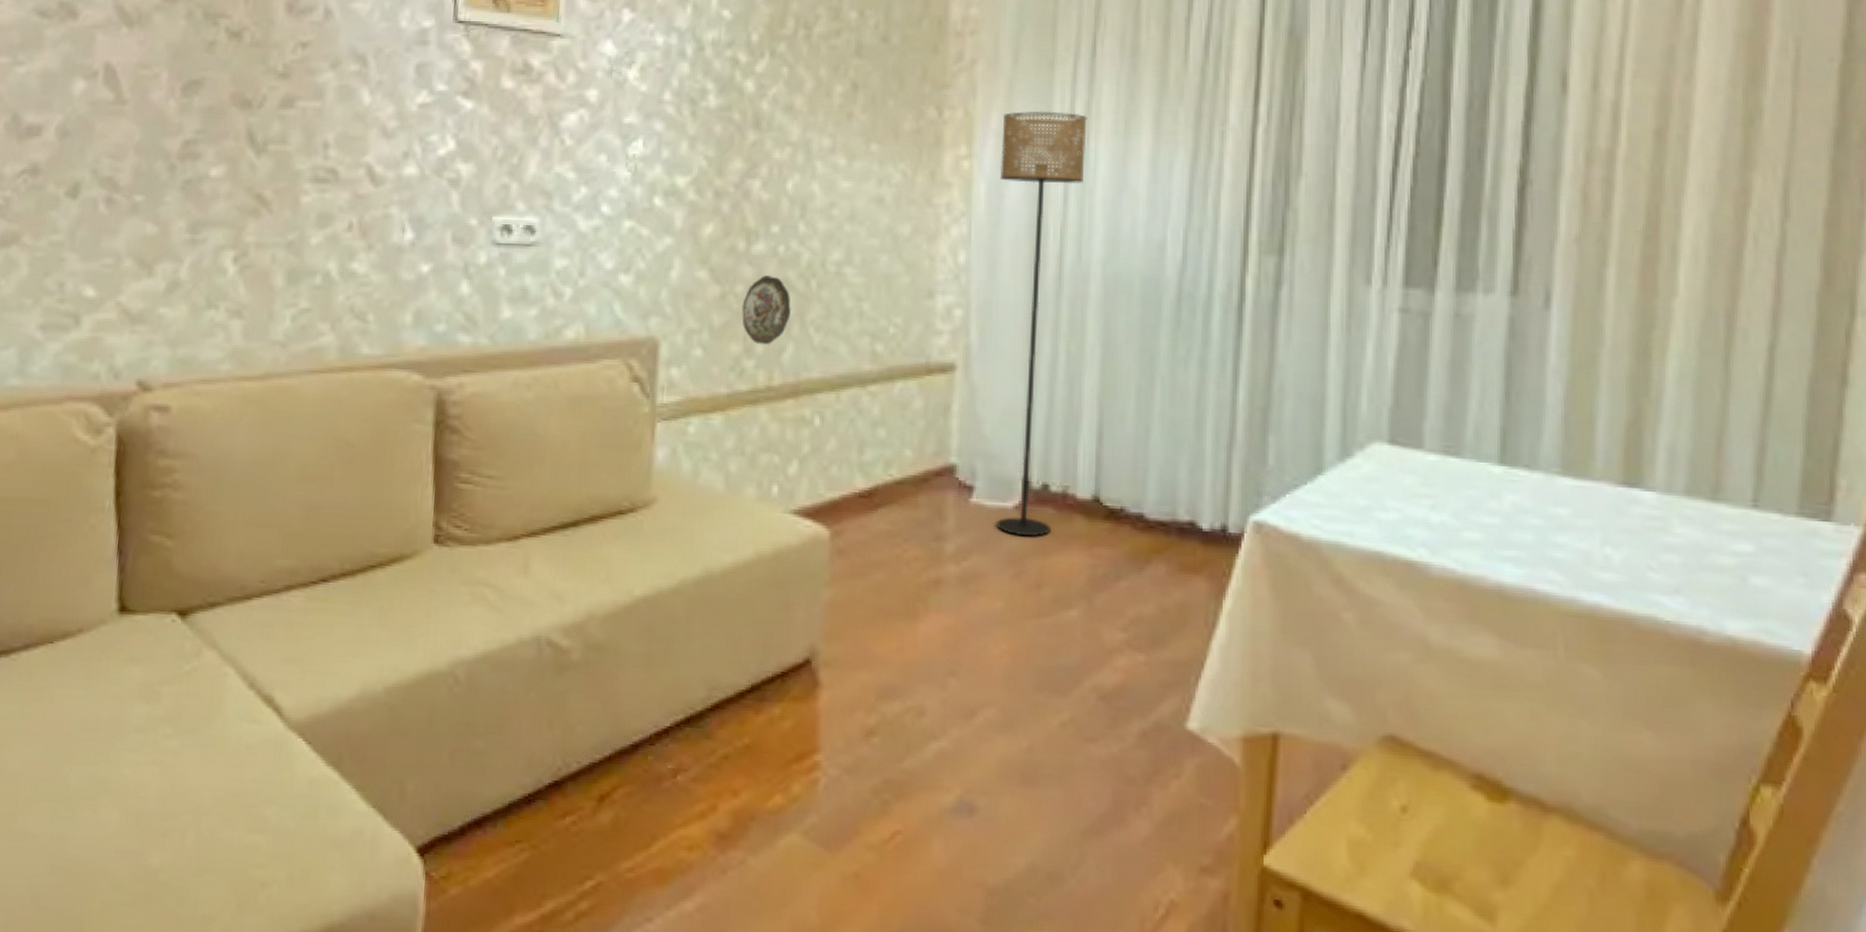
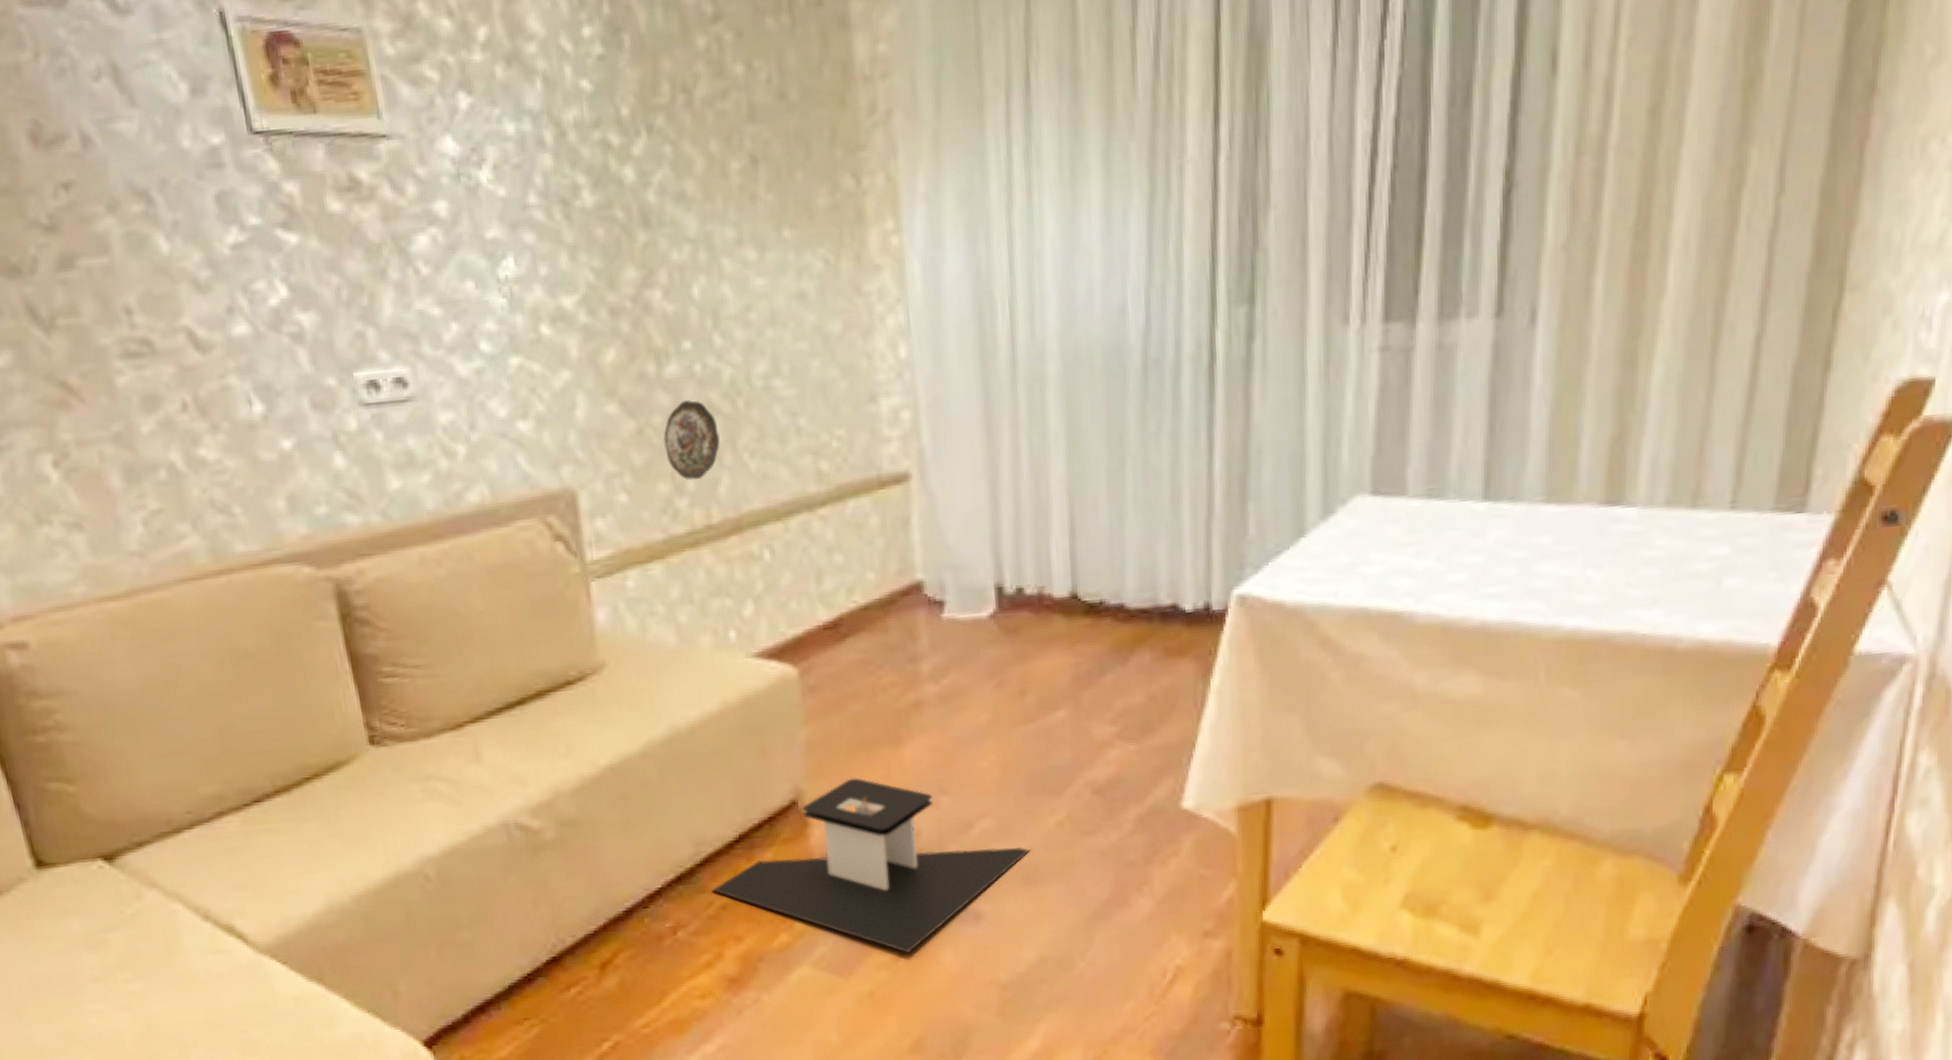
side table: none [717,645,1032,837] -> present [711,778,1031,953]
floor lamp: present [995,111,1087,537] -> none [931,162,1030,645]

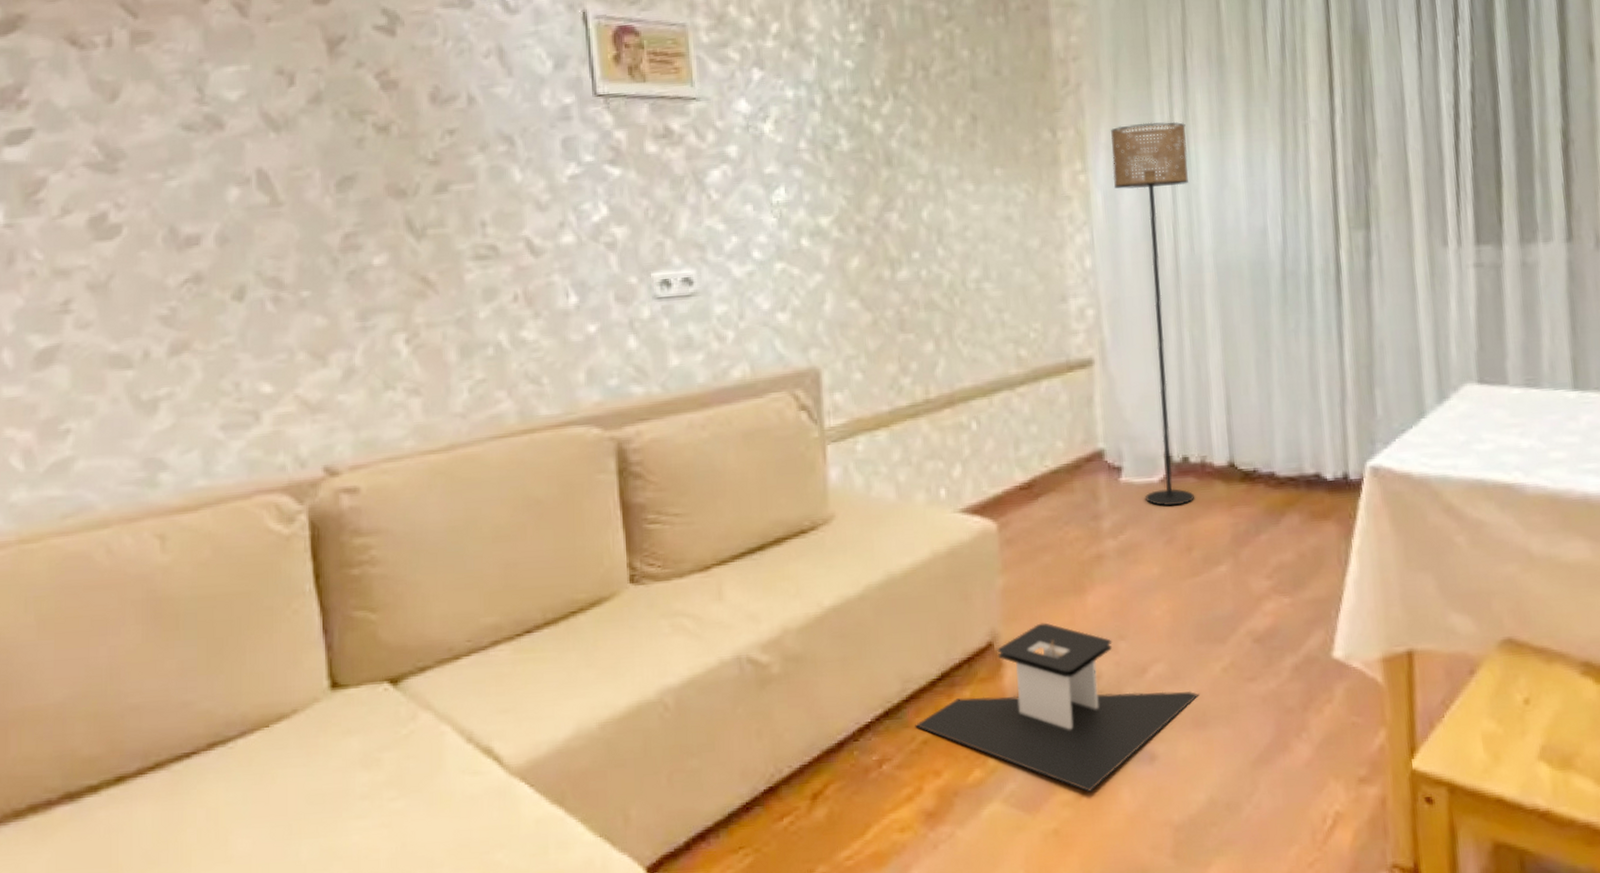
decorative plate: present [663,399,720,481] -> none [894,297,939,363]
floor lamp: none [931,162,1030,645] -> present [1111,121,1194,506]

